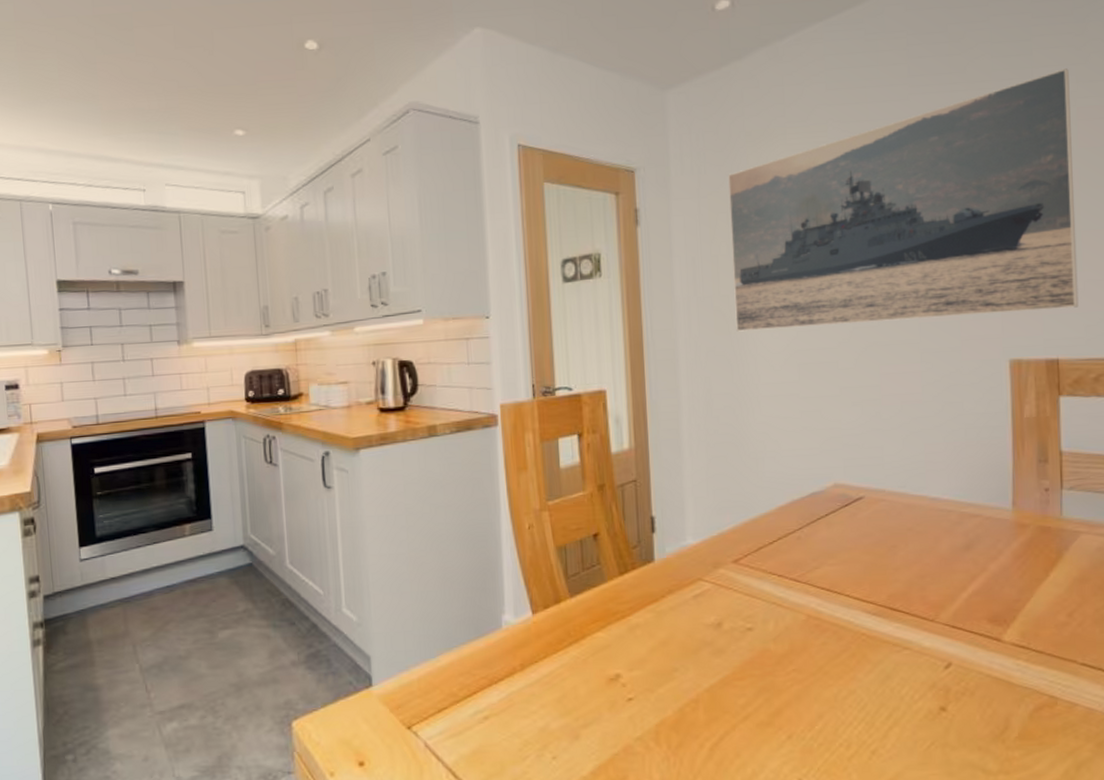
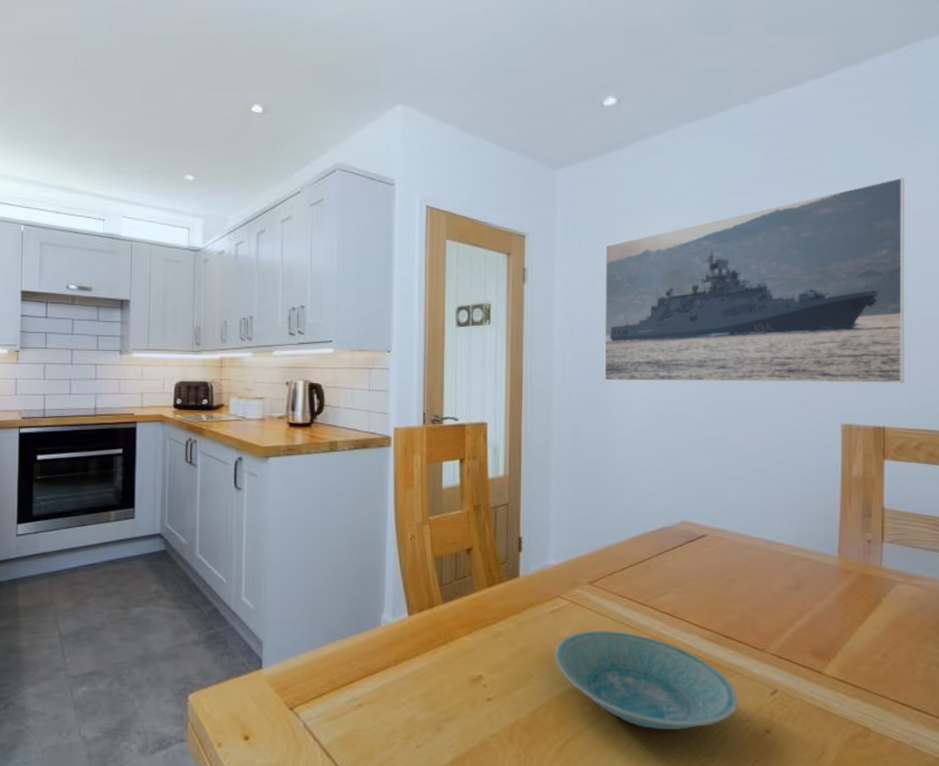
bowl: none [700,612,909,717] -> present [554,630,739,731]

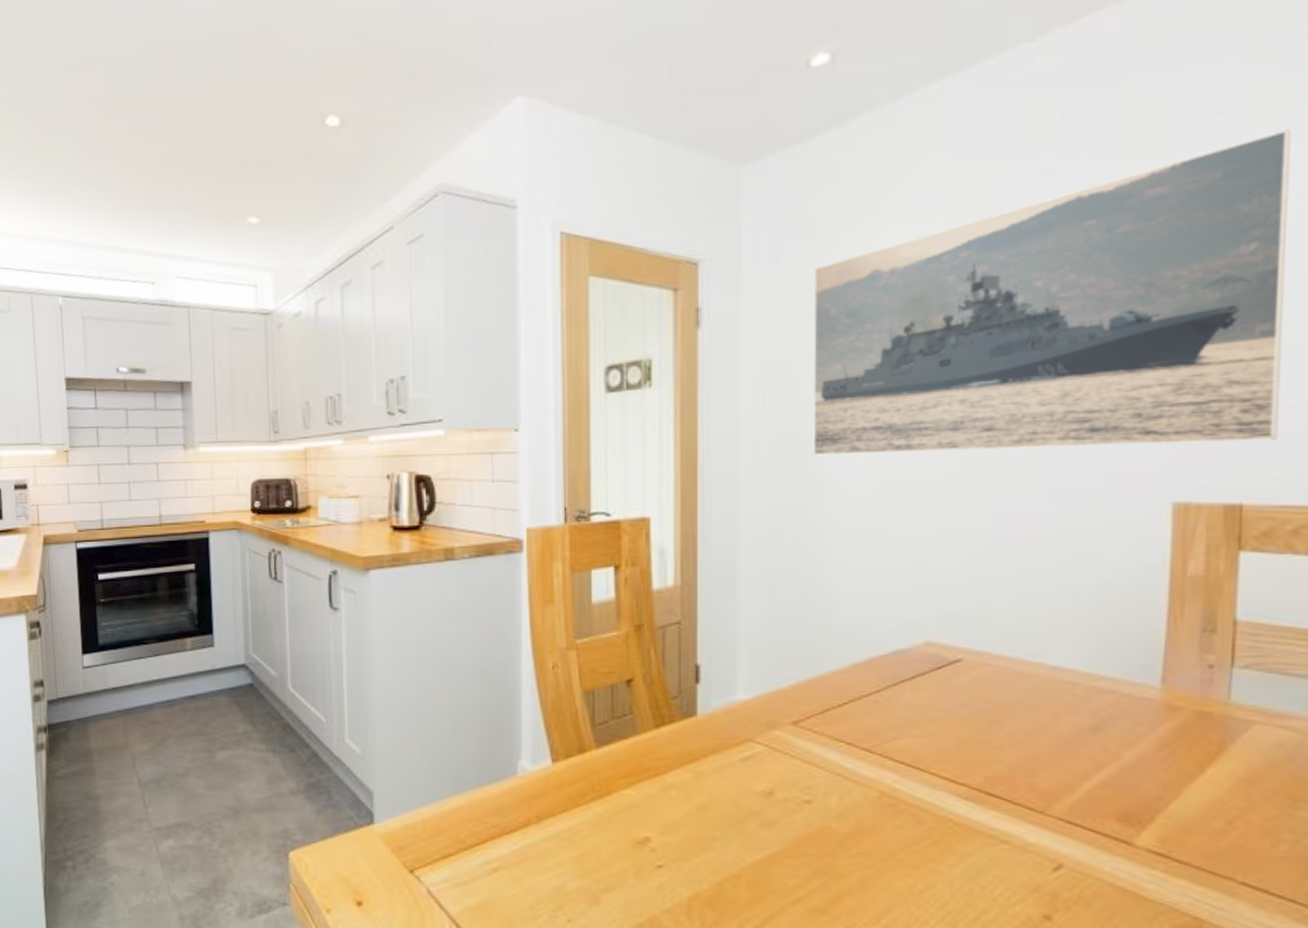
bowl: present [554,630,739,731] -> none [746,784,1006,913]

